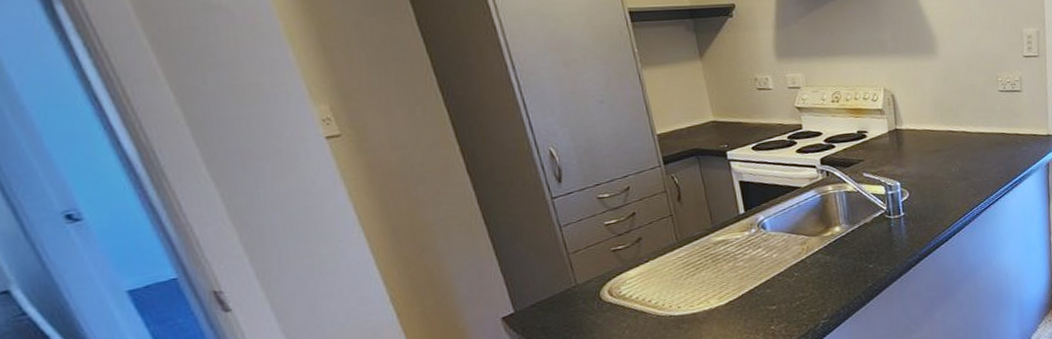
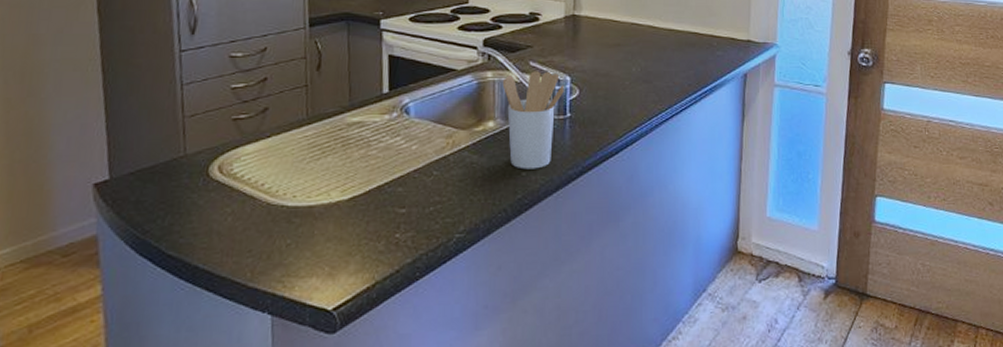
utensil holder: none [842,180,896,263] -> present [502,71,564,170]

